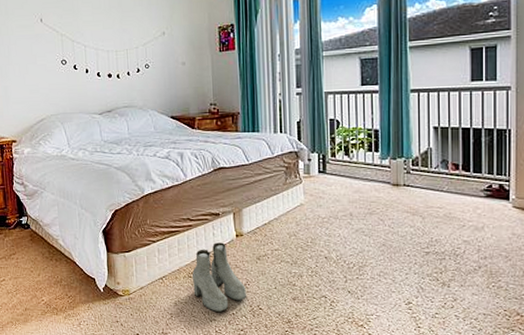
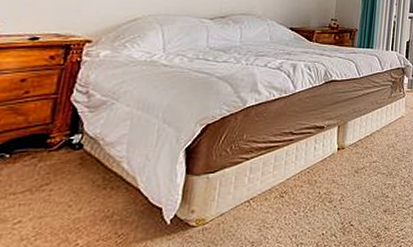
boots: present [192,242,246,313] -> none [283,157,340,235]

